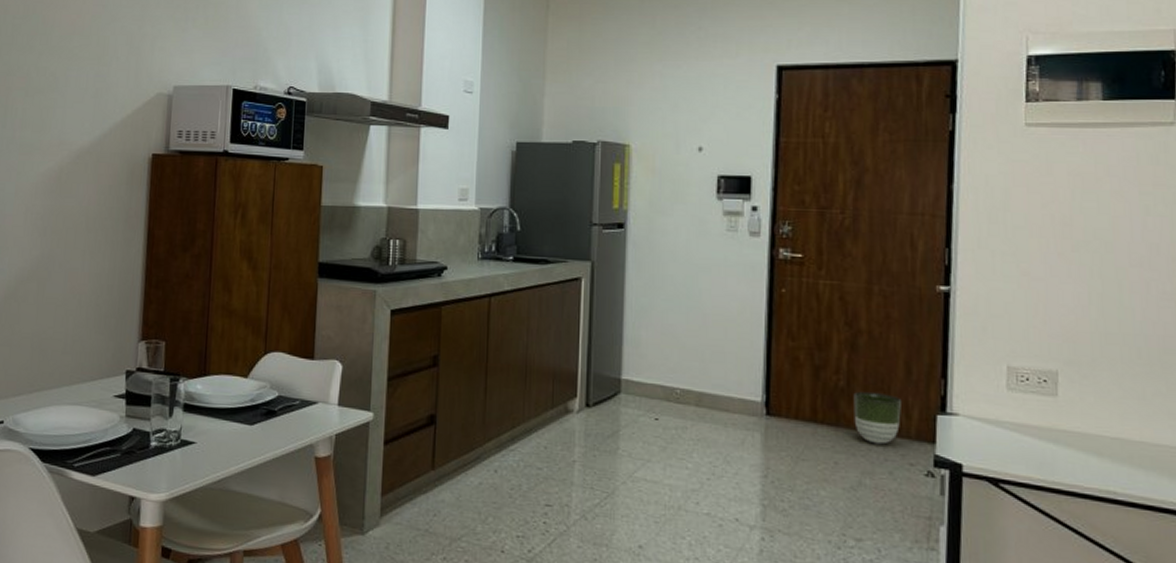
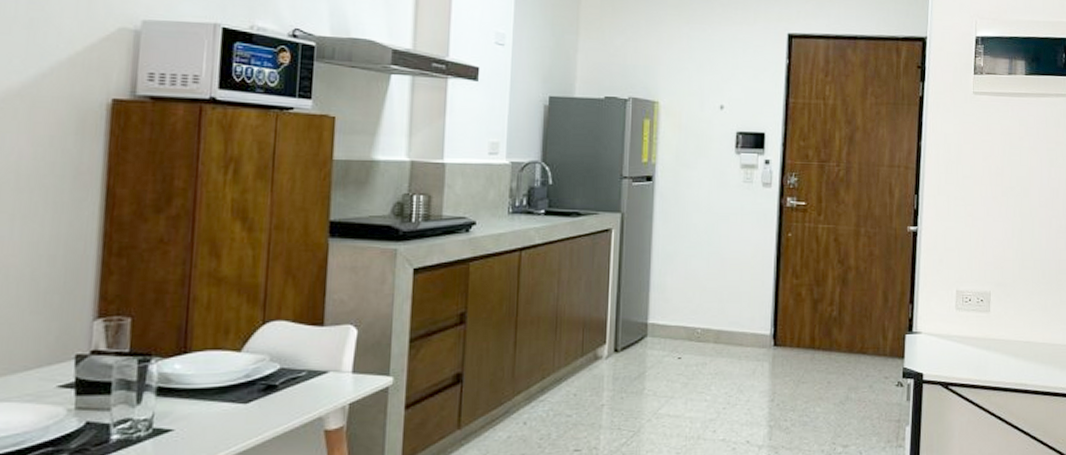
planter: present [853,391,901,445] -> none [843,319,880,363]

